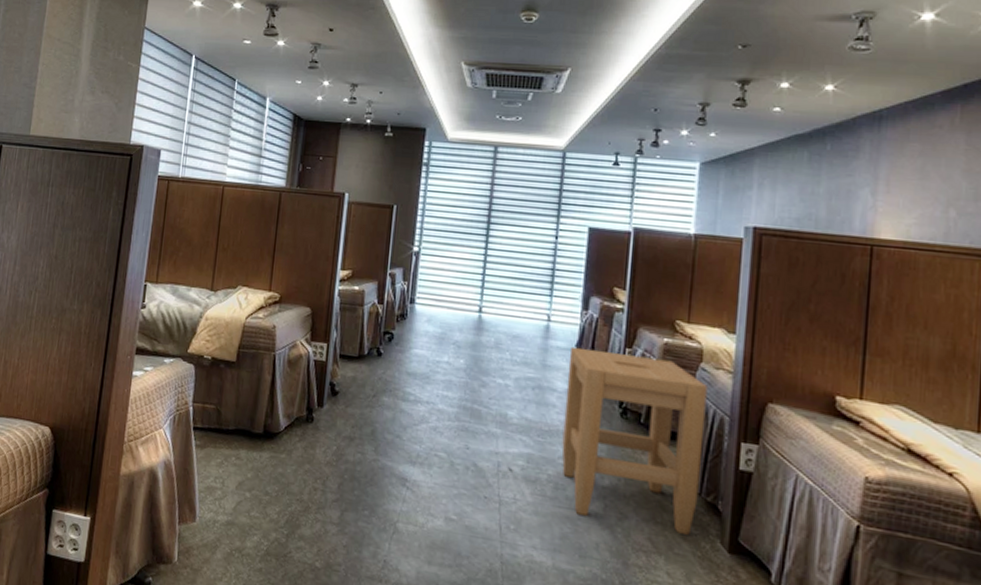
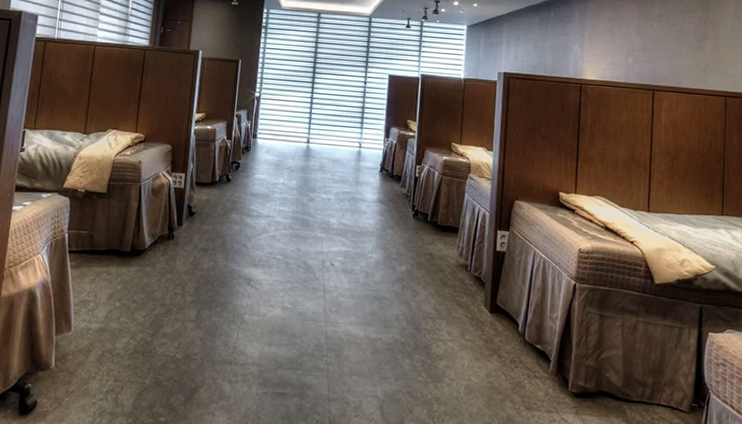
stool: present [562,346,708,535] -> none [371,166,474,302]

